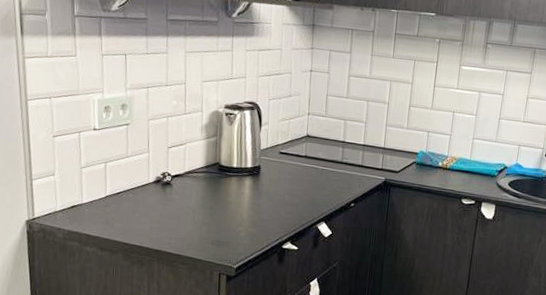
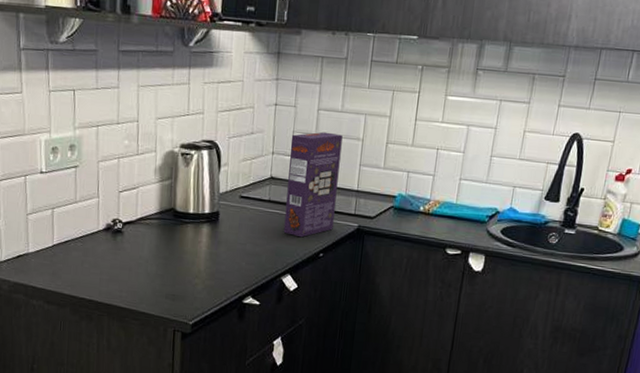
cereal box: none [319,95,371,190] -> present [283,132,343,238]

